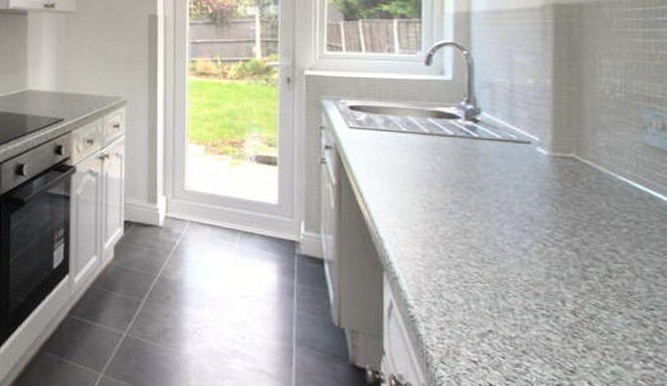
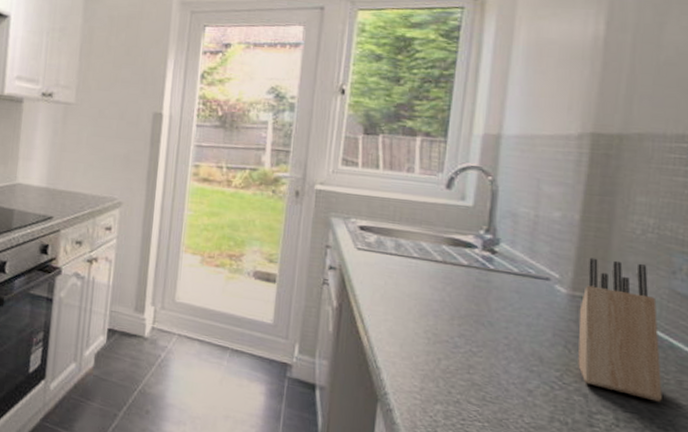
knife block: none [561,119,649,251] -> present [578,257,662,402]

